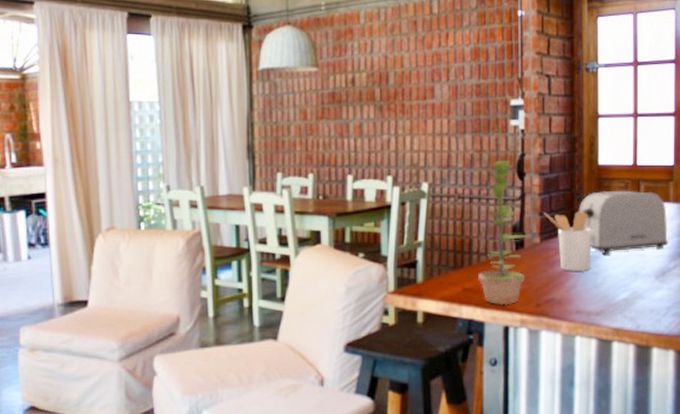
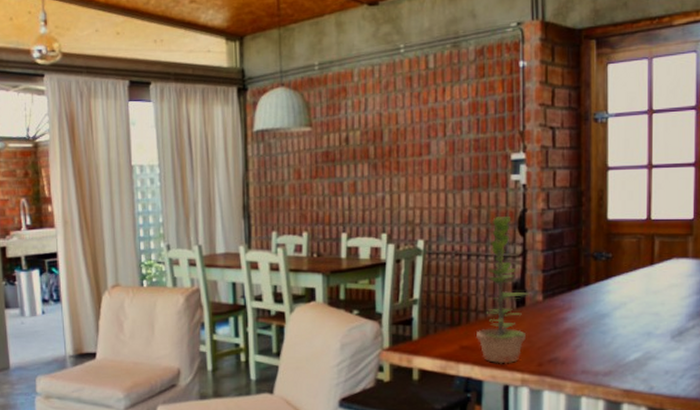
utensil holder: present [544,211,593,272] -> none [547,268,601,331]
toaster: present [578,190,668,255] -> none [585,245,686,313]

